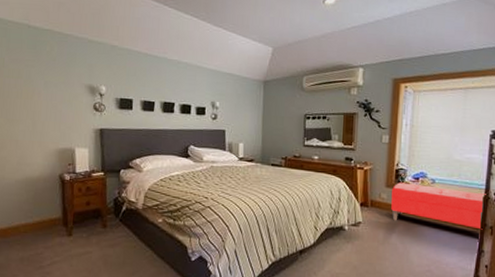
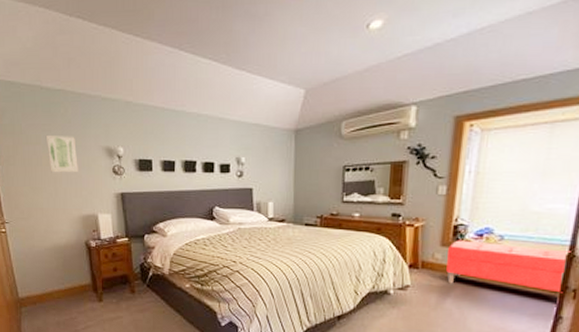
wall art: none [28,70,59,108] -> present [45,134,78,173]

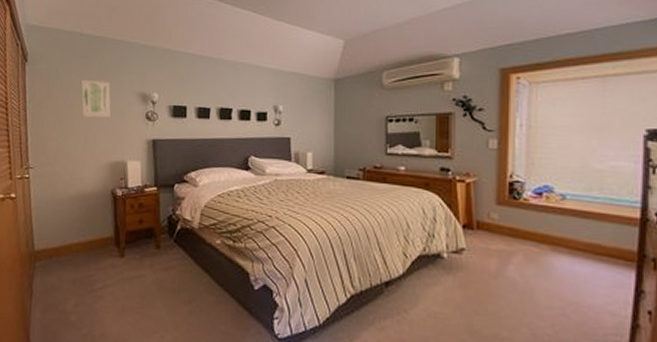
bench: present [446,240,571,293] -> none [503,198,643,263]

